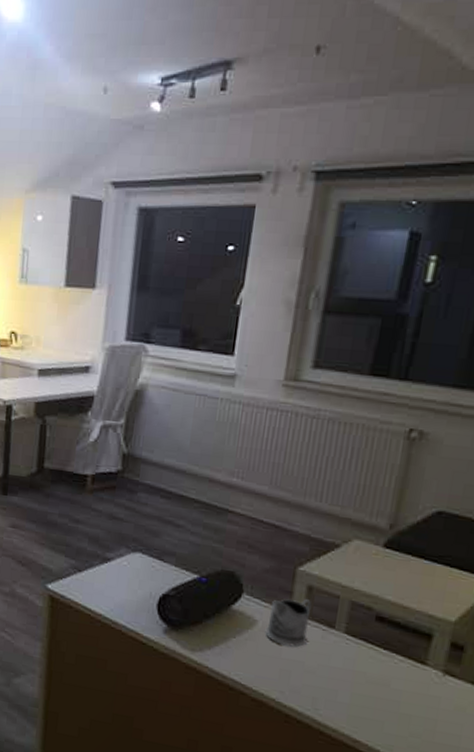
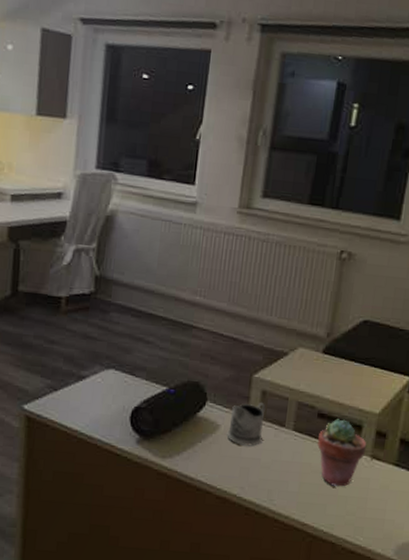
potted succulent: none [375,624,439,704] -> present [317,419,367,487]

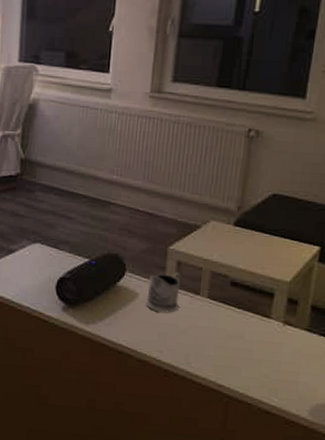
potted succulent: present [317,419,367,487] -> none [231,287,279,351]

